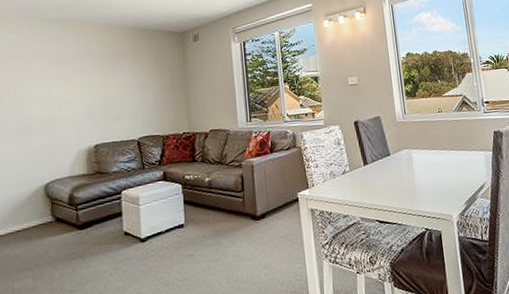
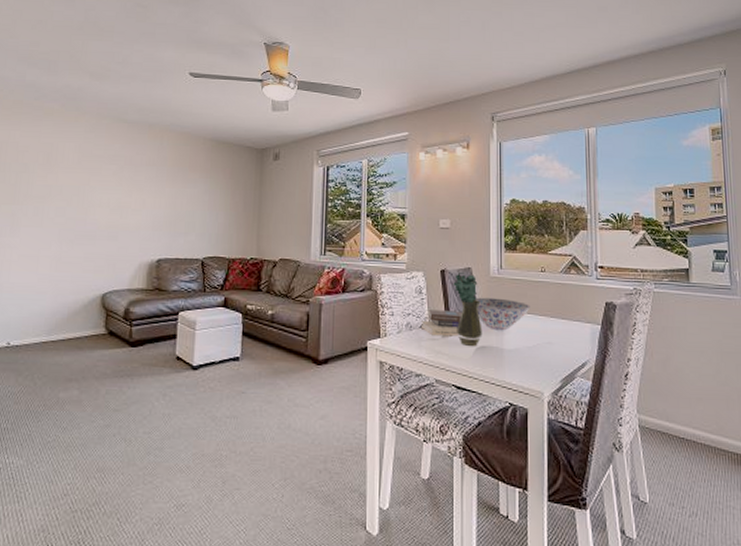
books: none [343,155,377,180] -> present [422,310,463,337]
vase: none [366,120,396,186] -> present [453,270,482,347]
bowl: none [386,139,433,168] -> present [475,297,530,331]

